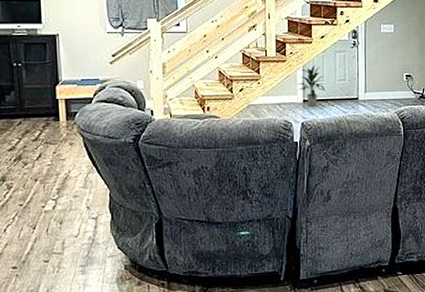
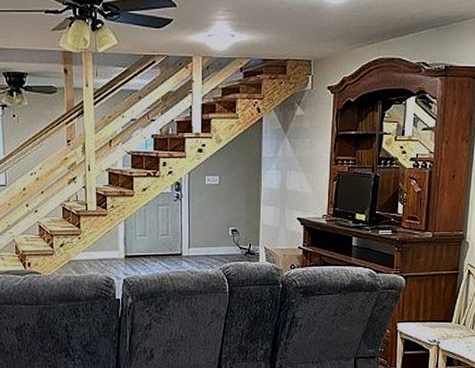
indoor plant: present [295,65,326,107] -> none [117,219,148,263]

